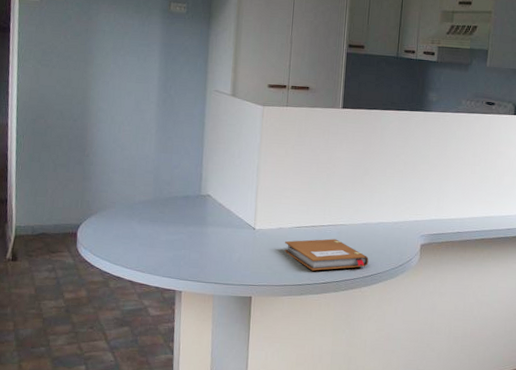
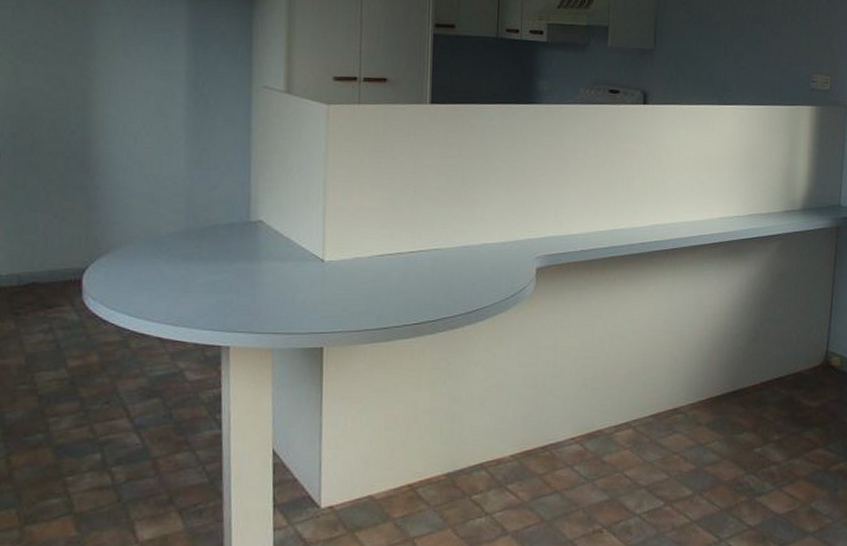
notebook: present [284,238,369,271] -> none [363,268,472,310]

